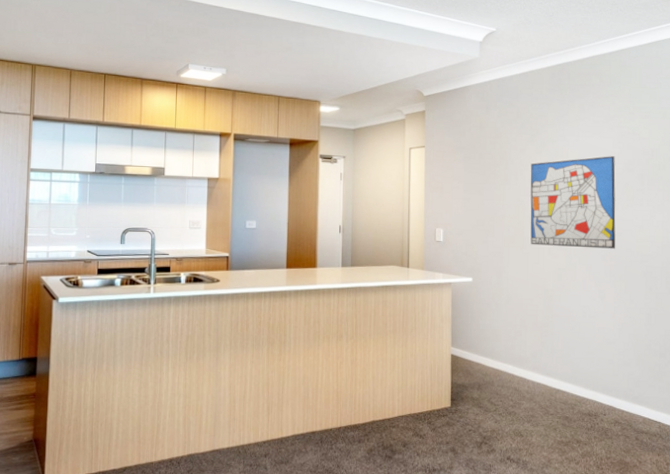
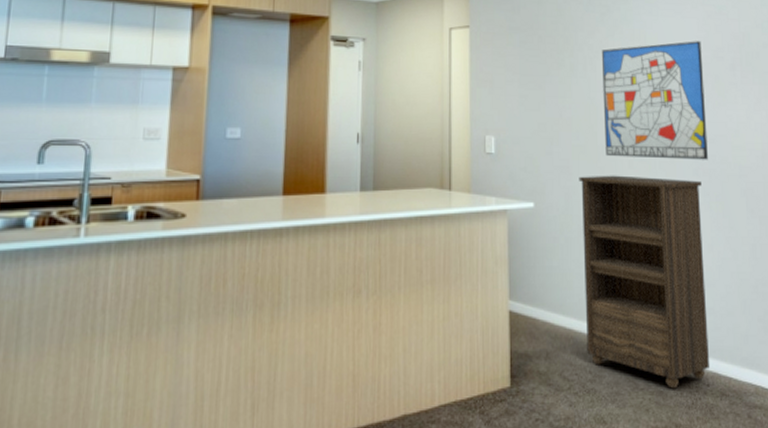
bookshelf: none [508,259,609,415] -> present [579,175,710,389]

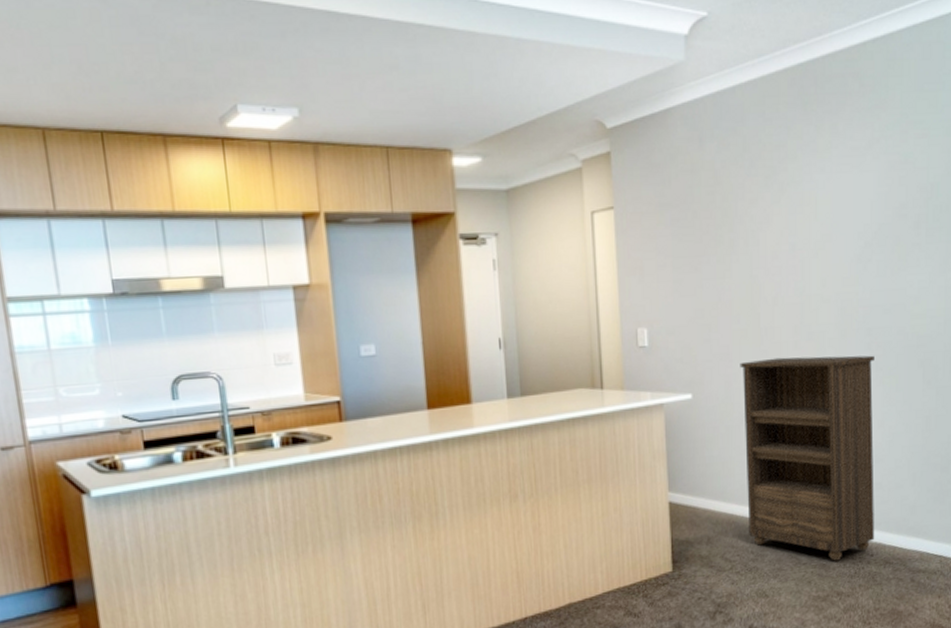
wall art: present [601,41,708,160] -> none [765,198,883,339]

